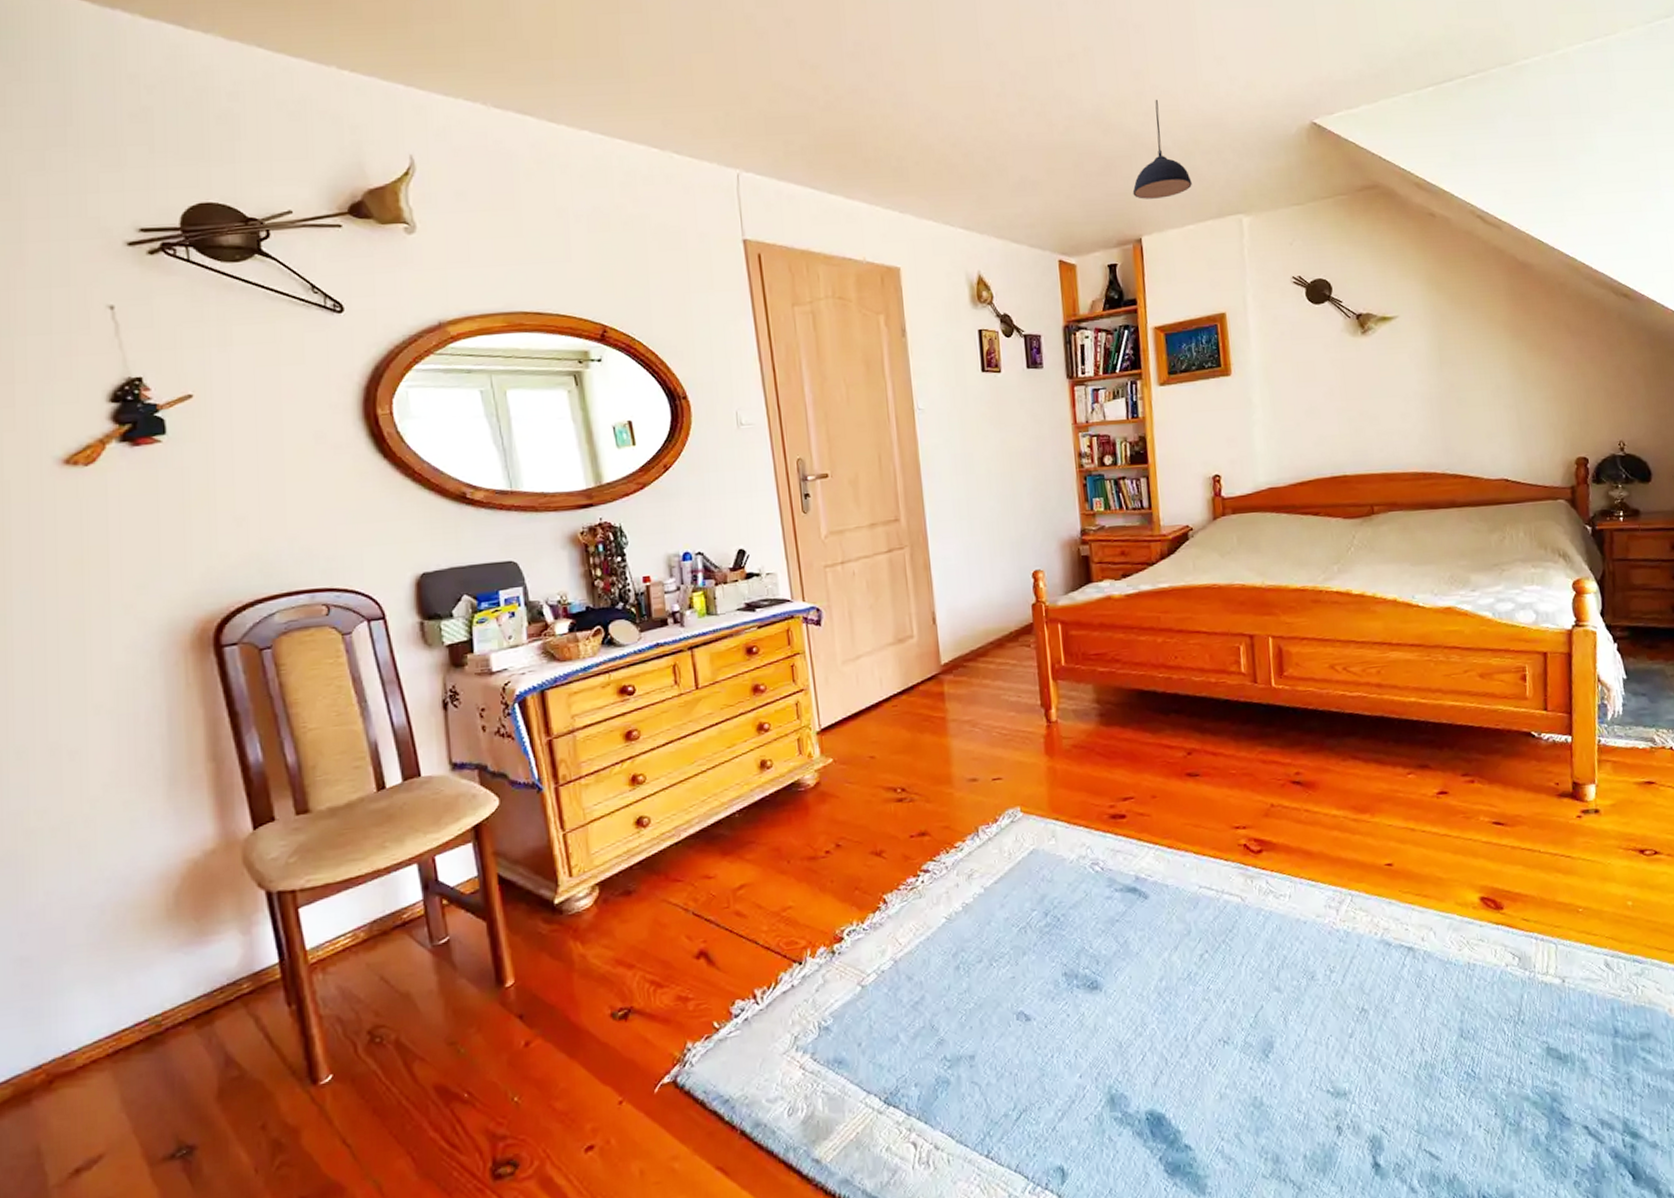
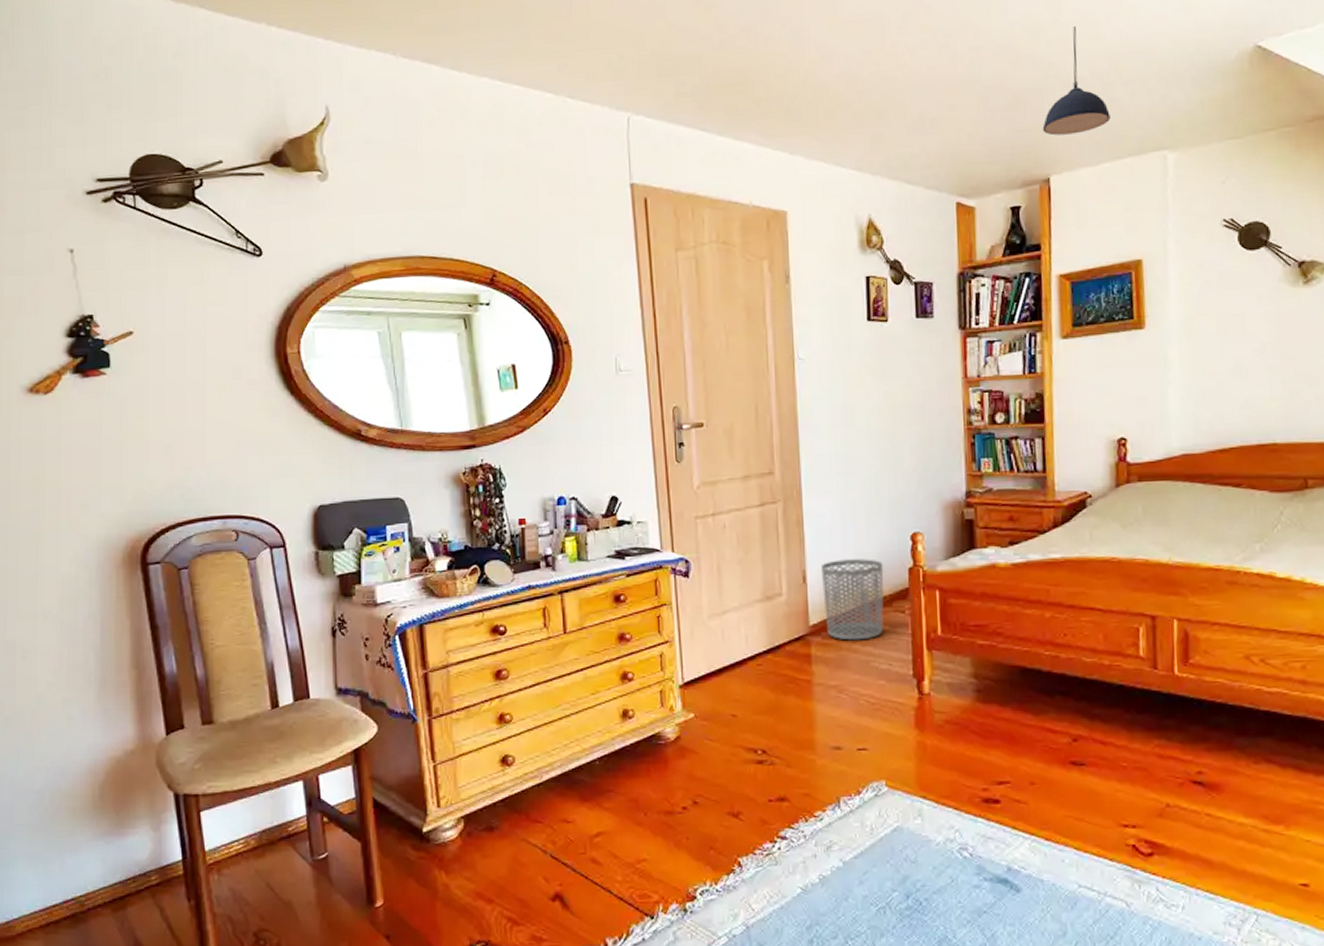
waste bin: none [950,597,1011,677] -> present [822,559,884,641]

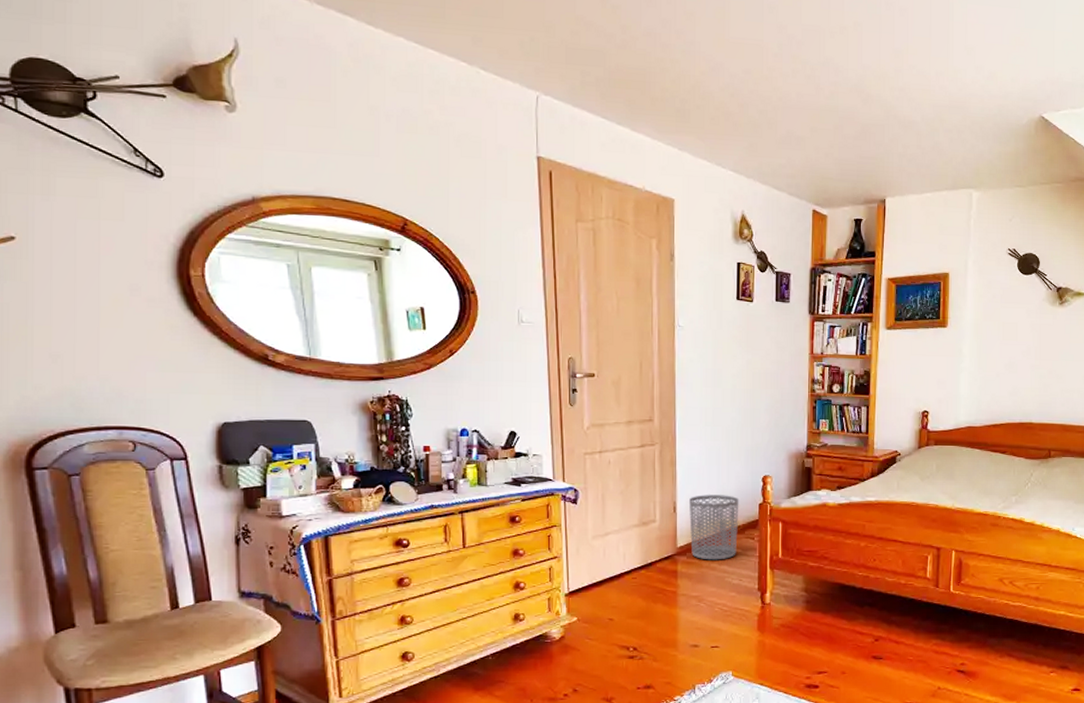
pendant light: present [1042,26,1111,136] -> none [882,78,934,167]

